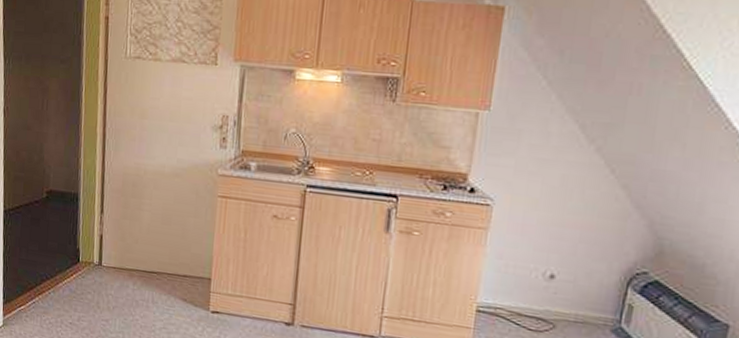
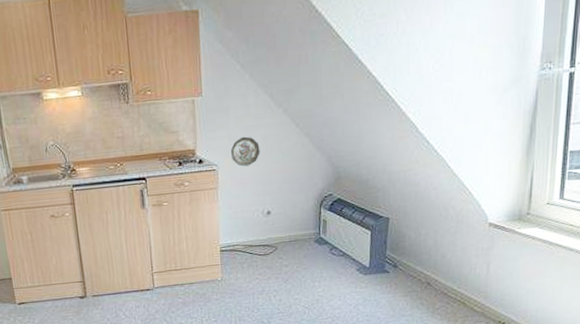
decorative plate: none [514,170,556,210] -> present [231,136,260,167]

